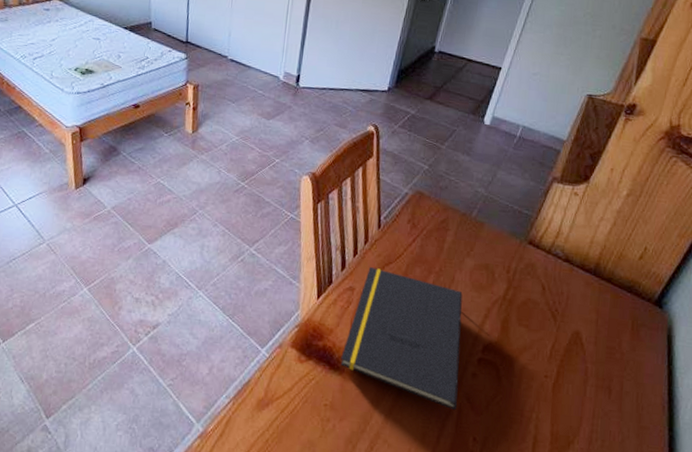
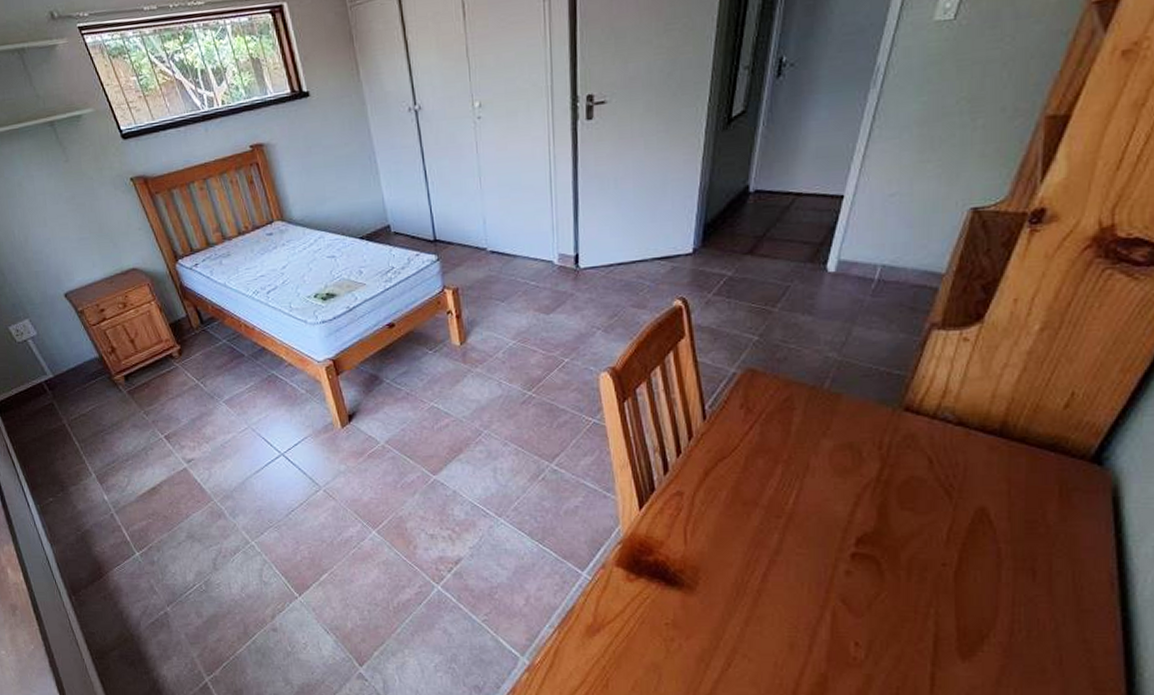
notepad: present [341,267,463,411] -> none [678,466,831,615]

